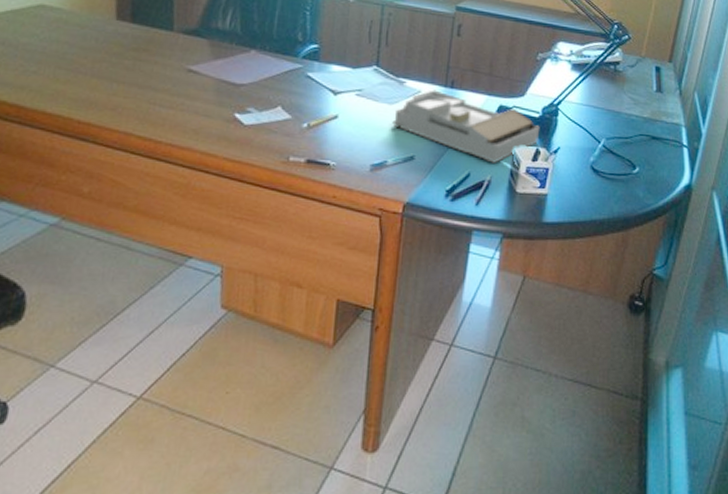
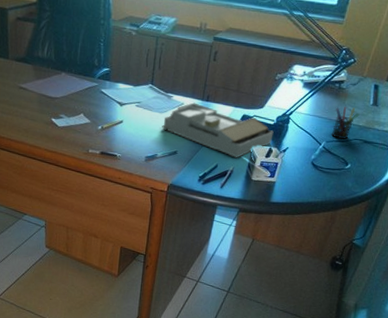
pen holder: none [611,94,642,136] -> present [331,107,360,140]

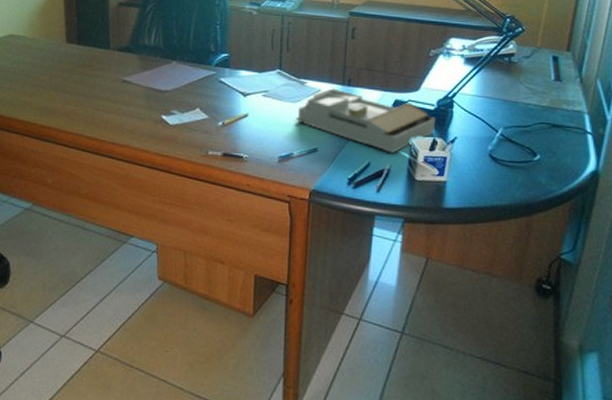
pen holder: present [331,107,360,140] -> none [508,84,540,125]

